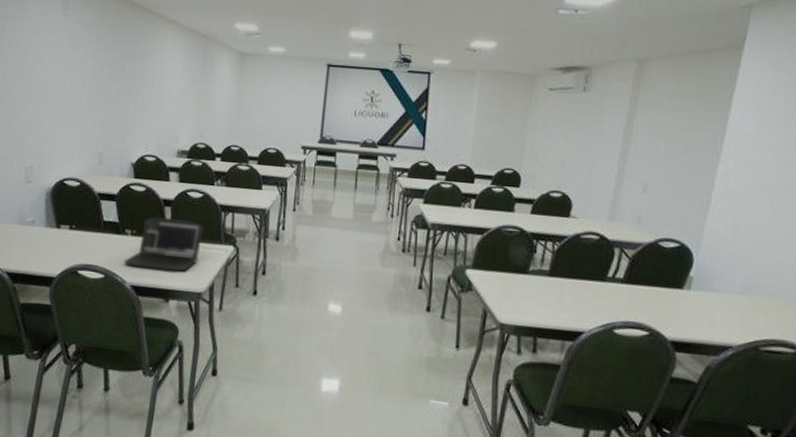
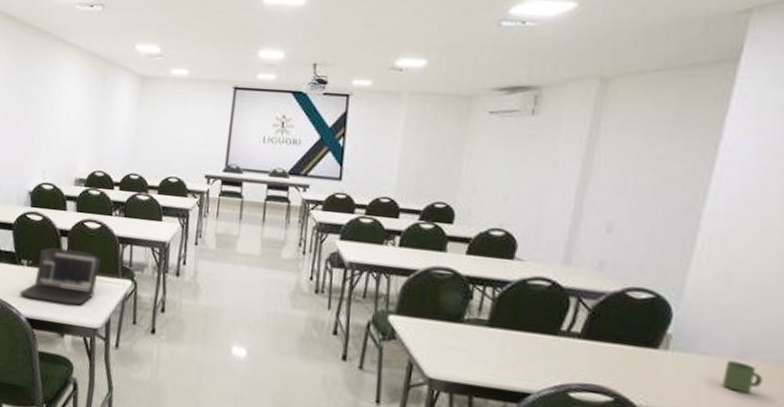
mug: none [732,296,760,322] -> present [723,360,762,393]

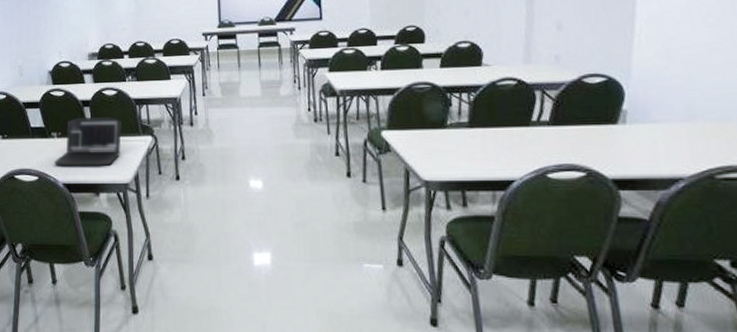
mug: present [723,360,762,393] -> none [676,124,710,150]

